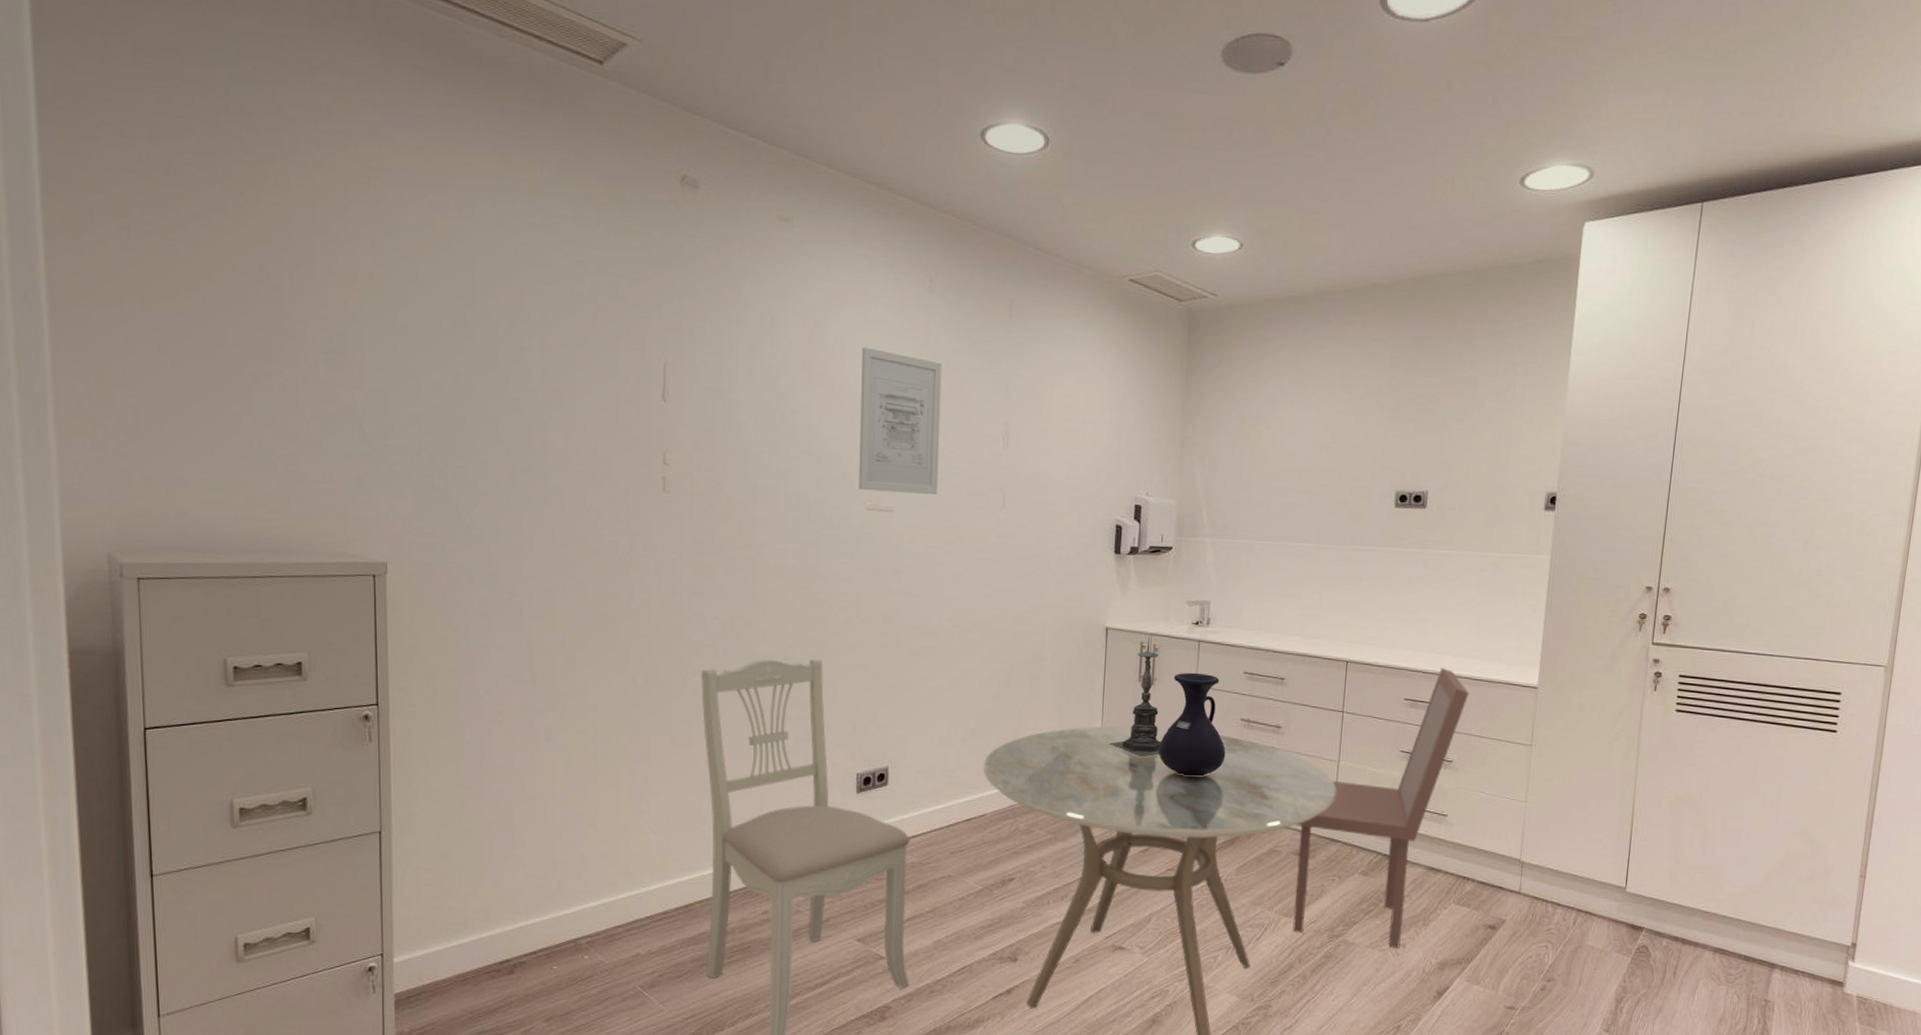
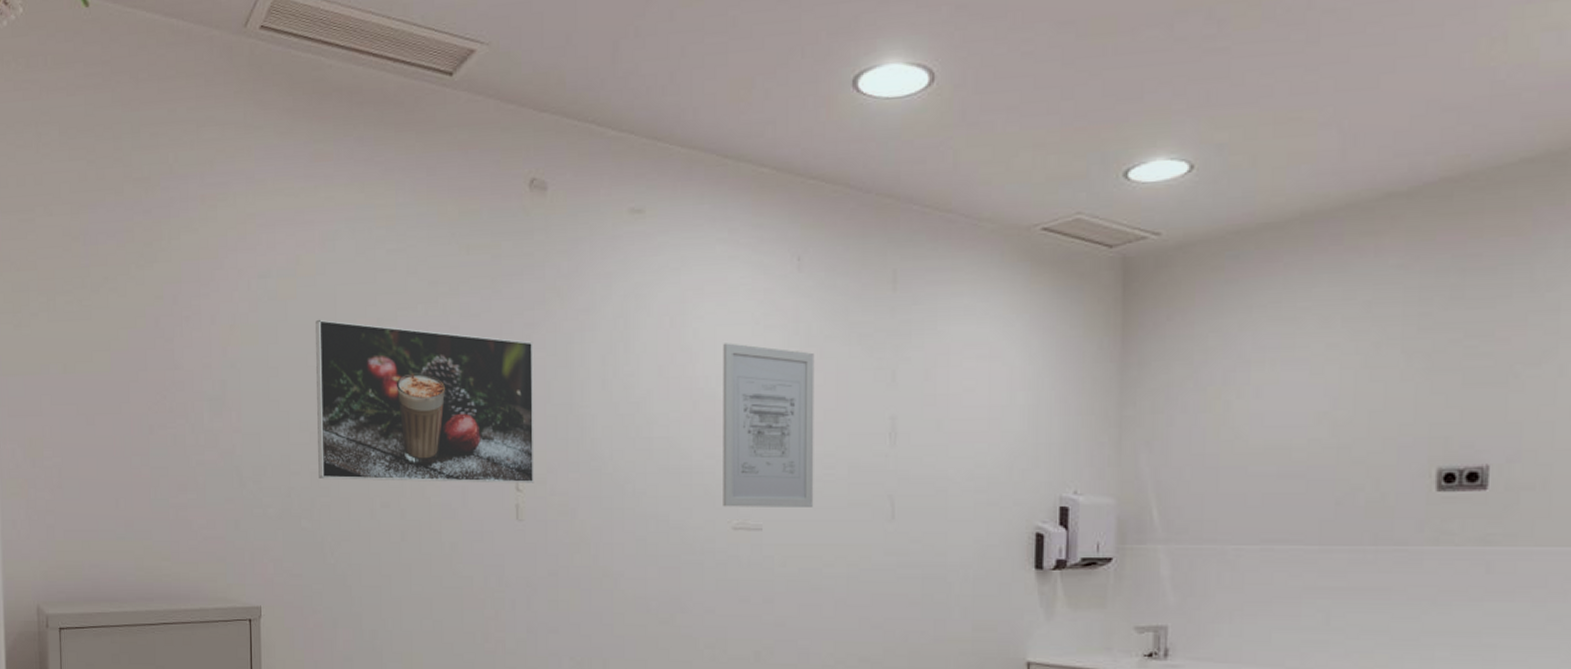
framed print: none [451,283,683,459] -> present [316,319,535,484]

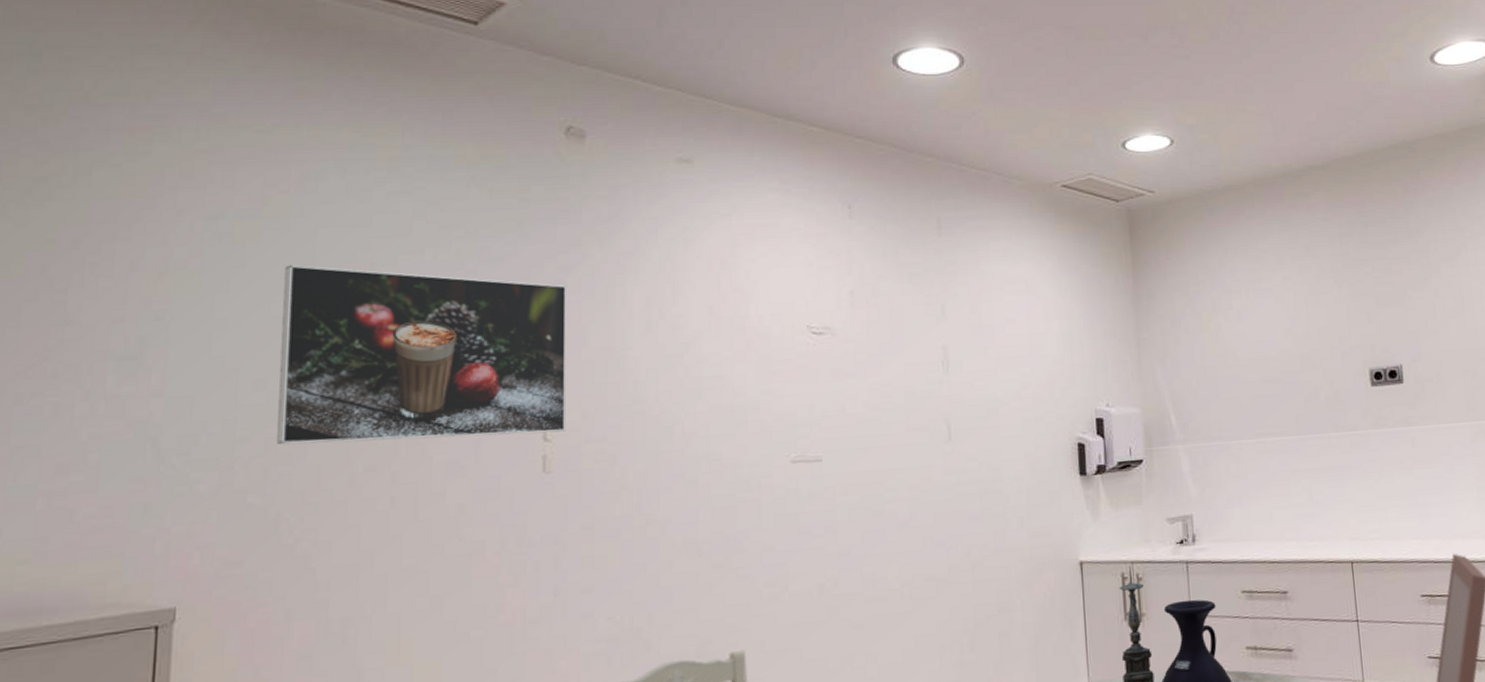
wall art: present [723,343,815,507] -> none [777,283,873,442]

